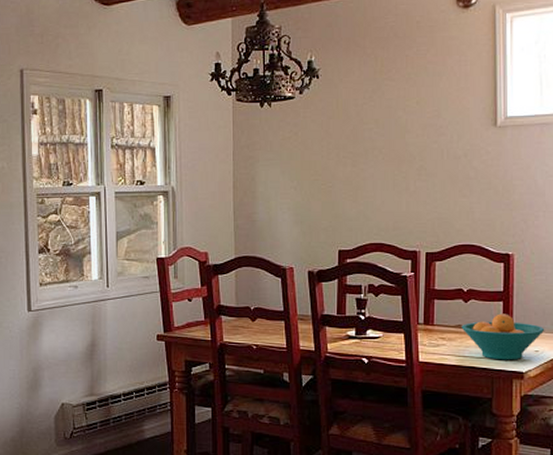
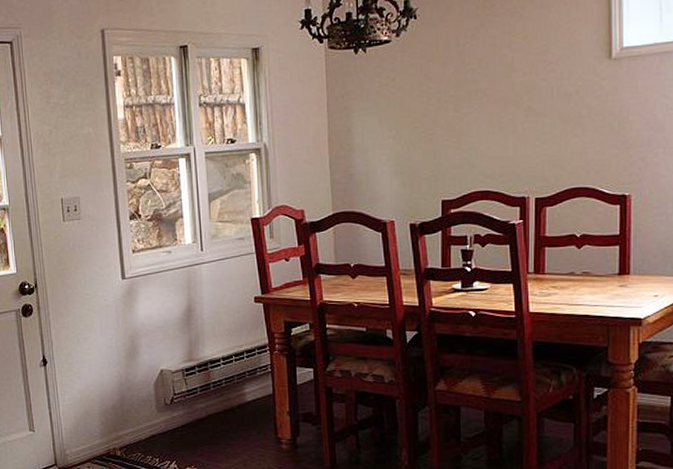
fruit bowl: present [461,313,545,360] -> none [574,258,665,307]

